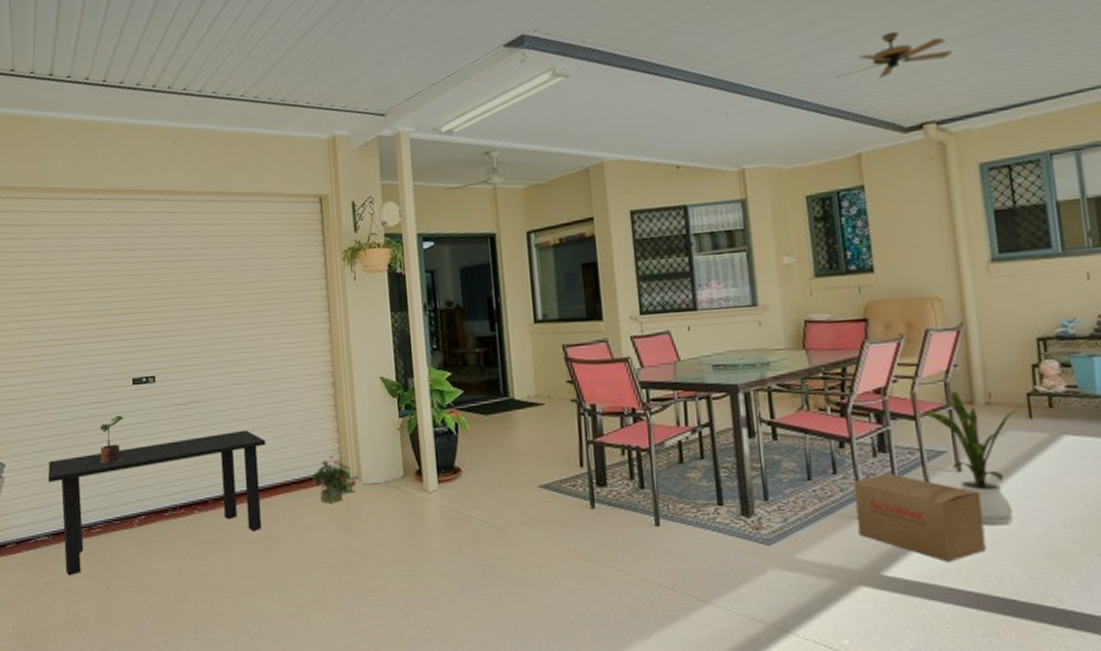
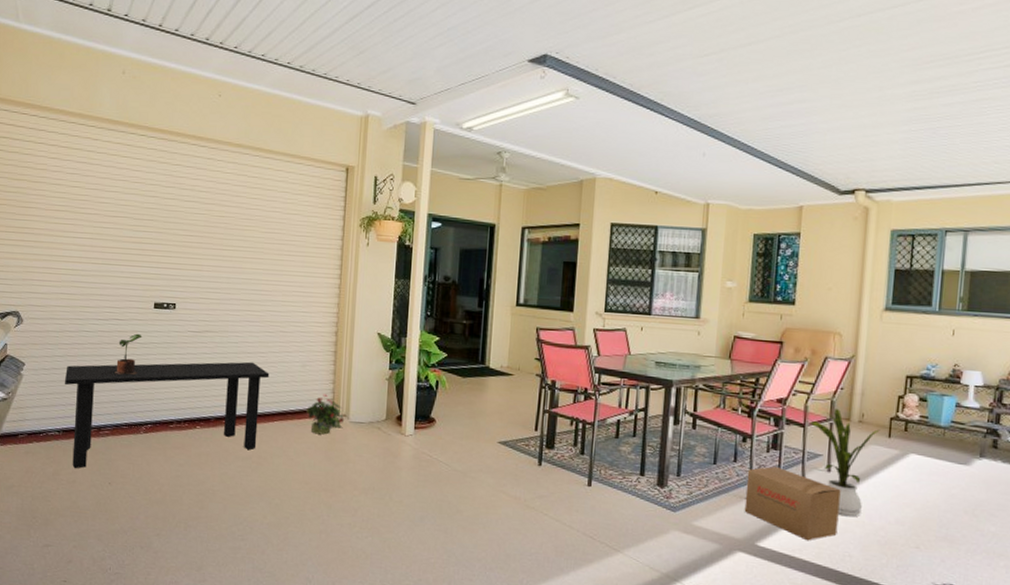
ceiling fan: present [836,31,952,79] -> none [795,108,889,147]

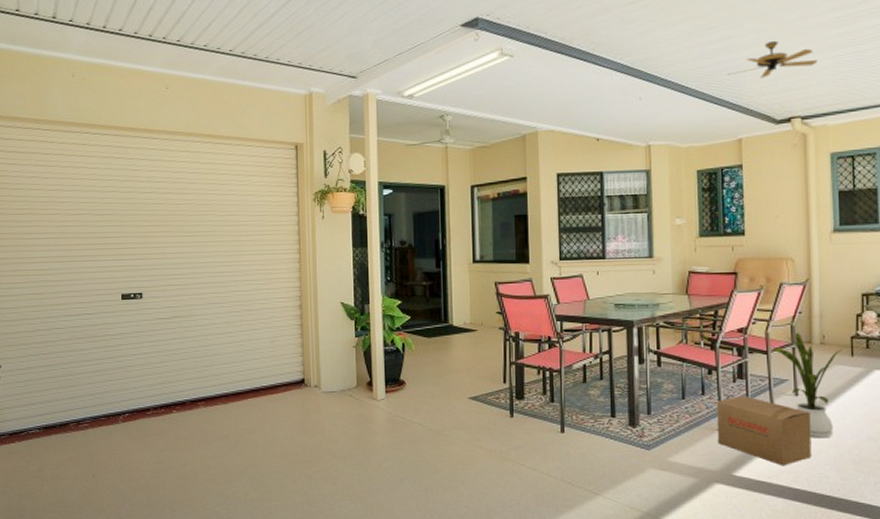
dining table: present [65,361,270,469] -> none [41,342,239,464]
potted plant: present [114,333,142,375] -> none [89,325,113,368]
potted plant: present [306,394,344,435] -> none [278,367,316,407]
ceiling fan: none [795,108,889,147] -> present [727,40,817,79]

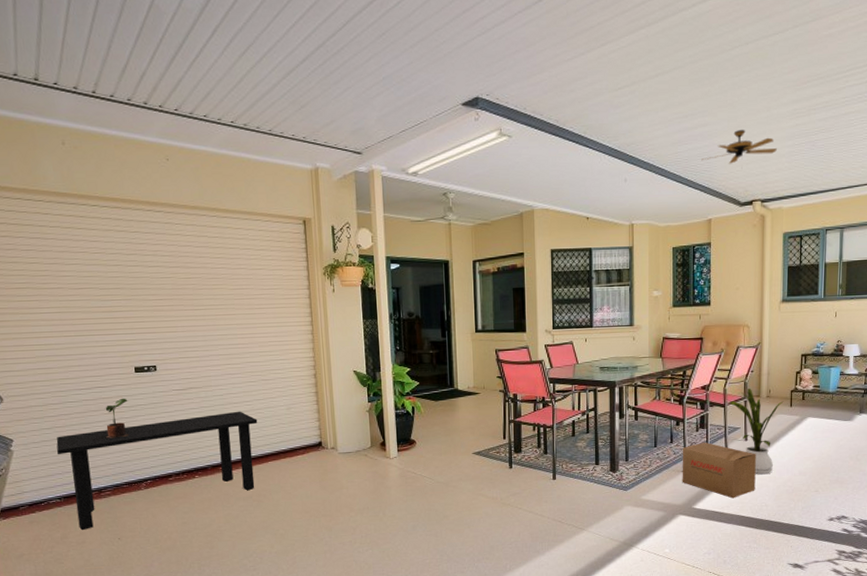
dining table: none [41,342,239,464] -> present [56,411,258,531]
potted plant: none [89,325,113,368] -> present [105,398,130,439]

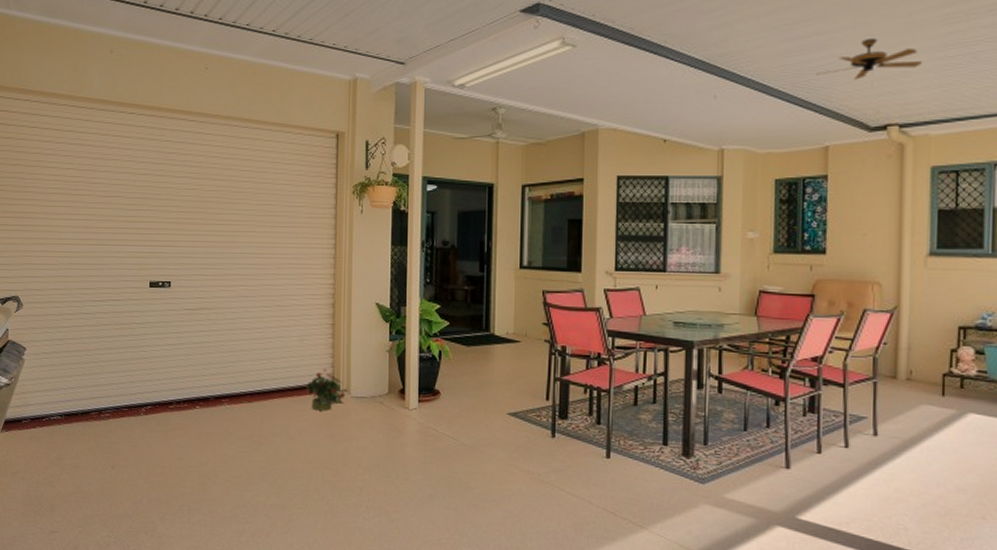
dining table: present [56,411,258,531] -> none [65,338,267,454]
potted plant: present [105,398,130,439] -> none [113,313,139,356]
potted plant: none [297,431,333,468] -> present [306,368,345,411]
cardboard box: present [682,442,756,499] -> none [781,431,890,513]
house plant: present [729,389,784,475] -> none [850,366,932,486]

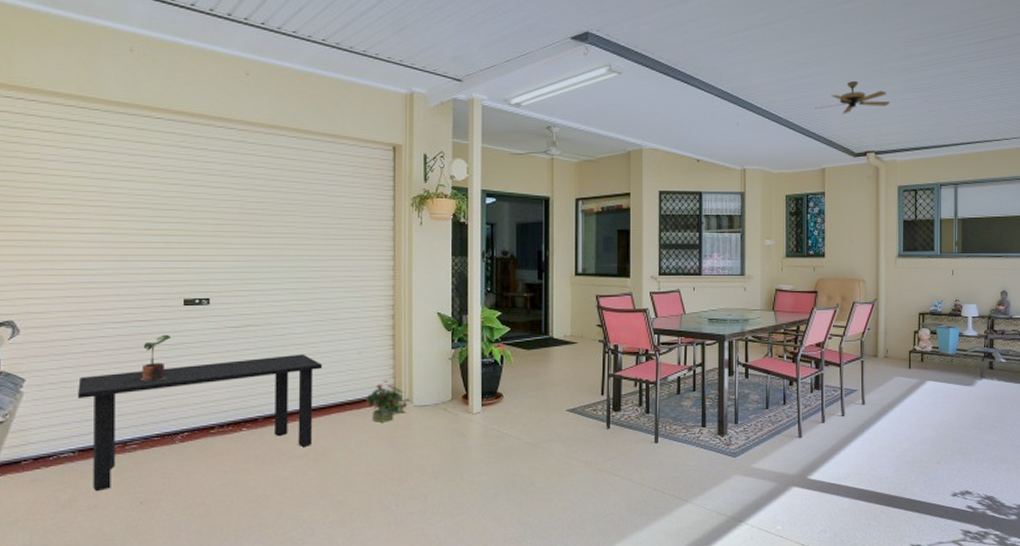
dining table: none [65,338,267,454] -> present [78,354,323,492]
potted plant: none [113,313,139,356] -> present [140,334,172,381]

